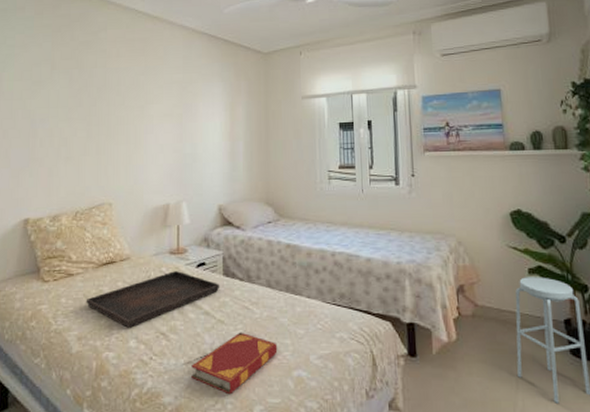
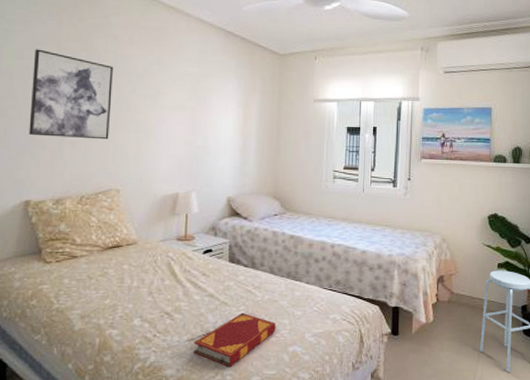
wall art: none [27,70,103,154] -> present [29,49,113,140]
serving tray: present [86,270,220,328] -> none [90,255,226,308]

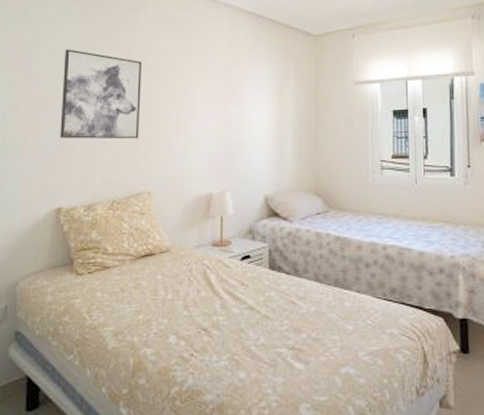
hardback book: present [194,313,276,368] -> none [234,327,325,393]

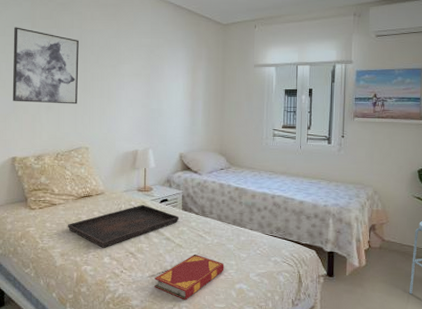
serving tray: none [122,263,266,323] -> present [67,204,180,248]
hardback book: none [234,327,325,393] -> present [154,254,224,301]

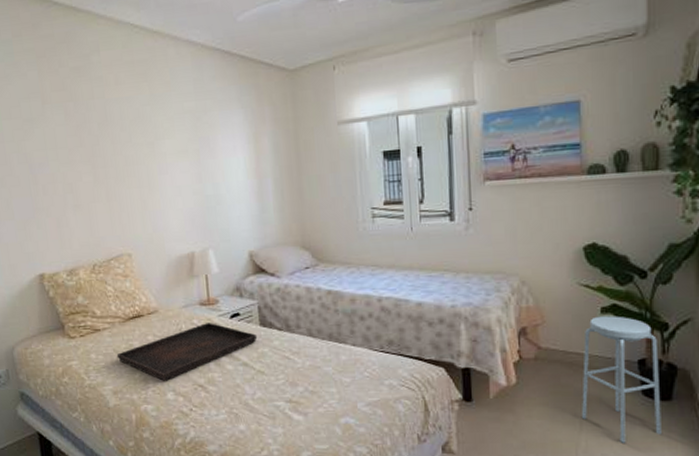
wall art: present [12,27,79,105] -> none [21,105,111,203]
hardback book: present [154,254,224,301] -> none [233,382,323,442]

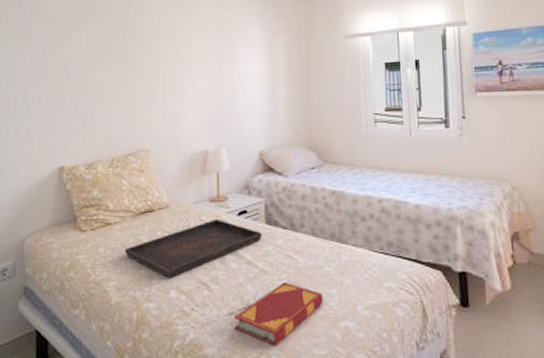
hardback book: none [233,382,323,442] -> present [234,282,324,346]

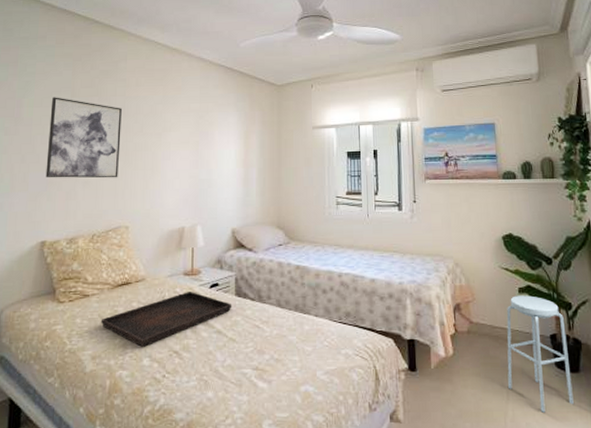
wall art: none [60,12,137,100] -> present [45,97,122,178]
hardback book: present [234,282,324,346] -> none [203,349,286,410]

